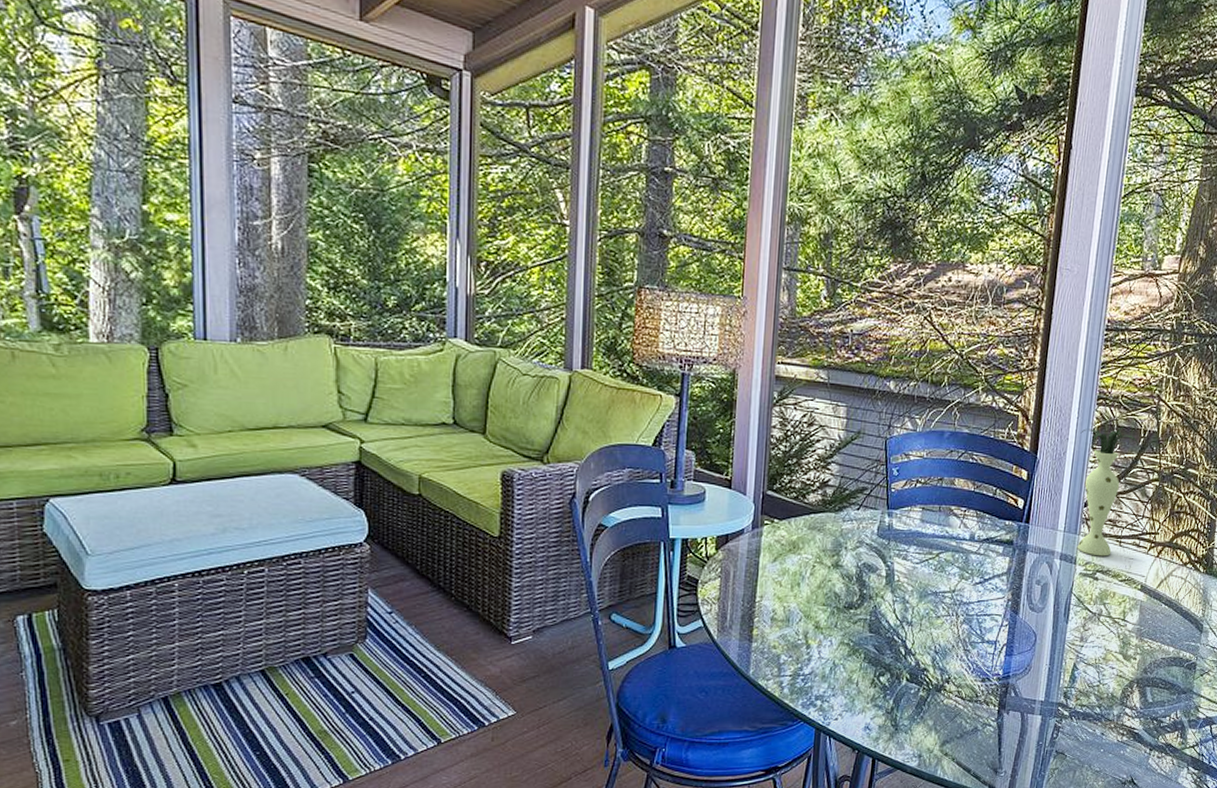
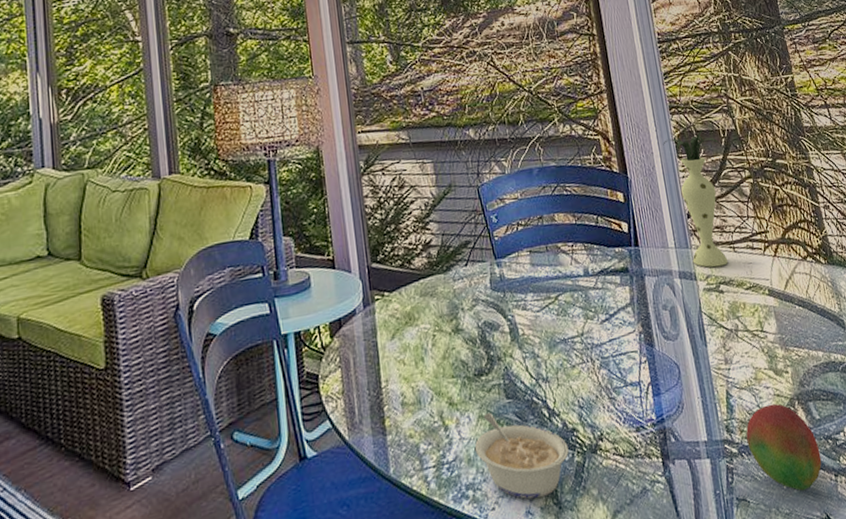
legume: none [830,642,916,718] -> present [474,413,569,499]
fruit: none [1079,682,1144,756] -> present [746,403,822,492]

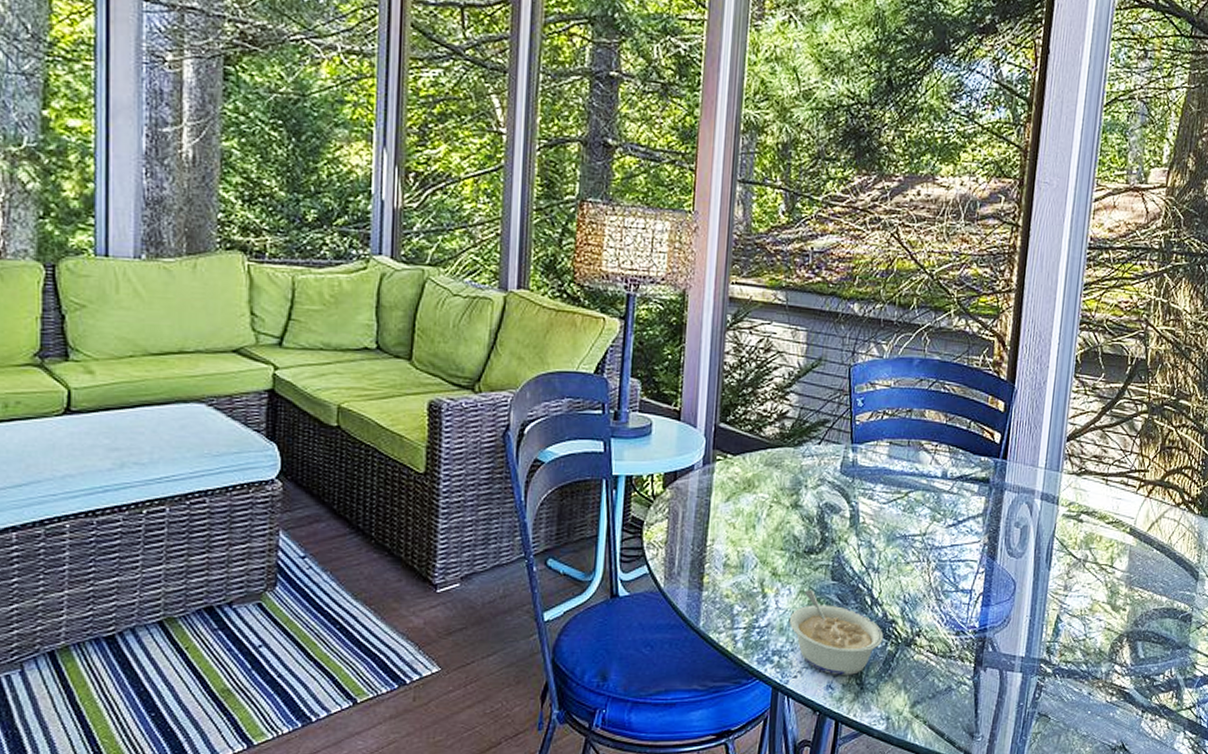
vase: present [663,129,728,268] -> none [1059,348,1127,496]
fruit: present [746,403,822,492] -> none [1064,636,1135,719]

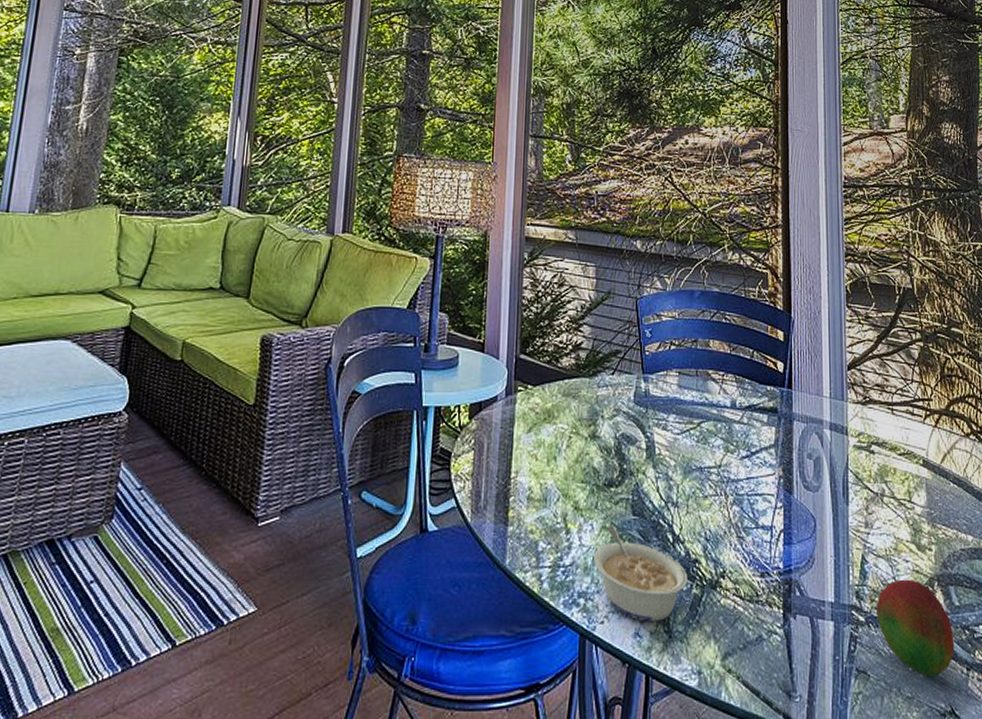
fruit: none [1064,636,1135,719] -> present [876,579,955,677]

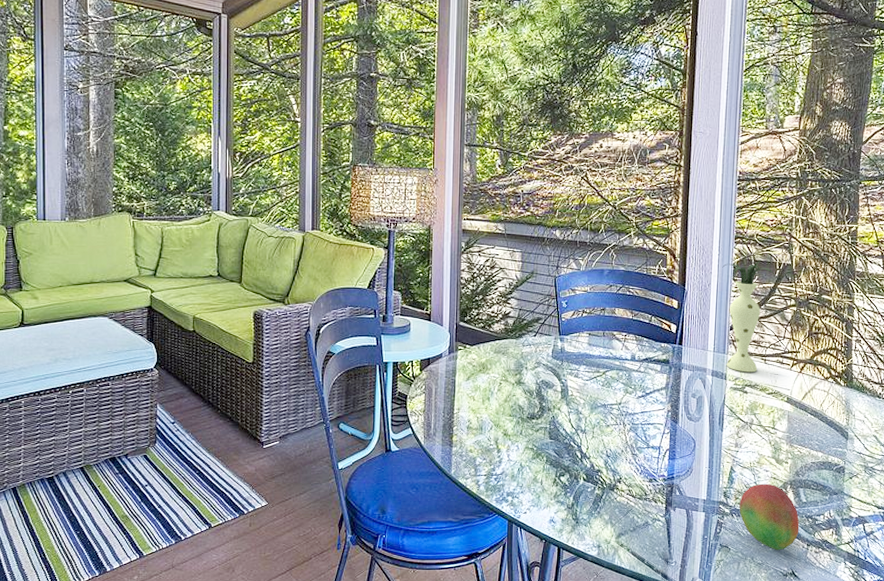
legume: present [593,526,688,621] -> none [518,447,592,512]
vase: none [833,279,896,426] -> present [722,258,776,373]

